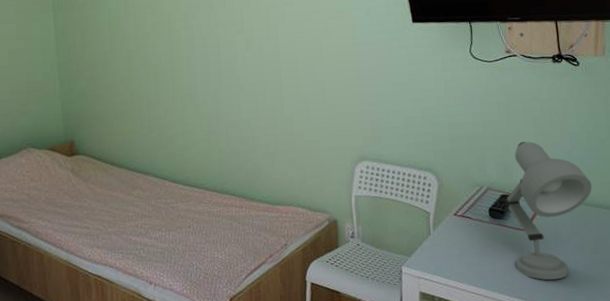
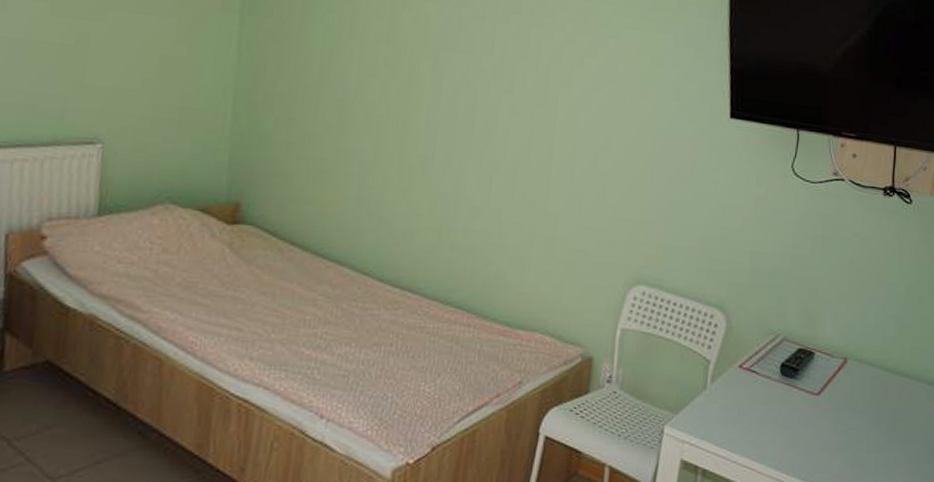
desk lamp: present [504,141,592,281] -> none [800,286,902,459]

